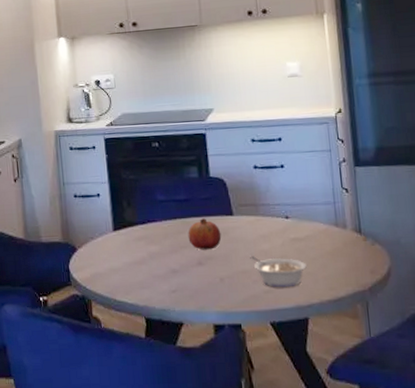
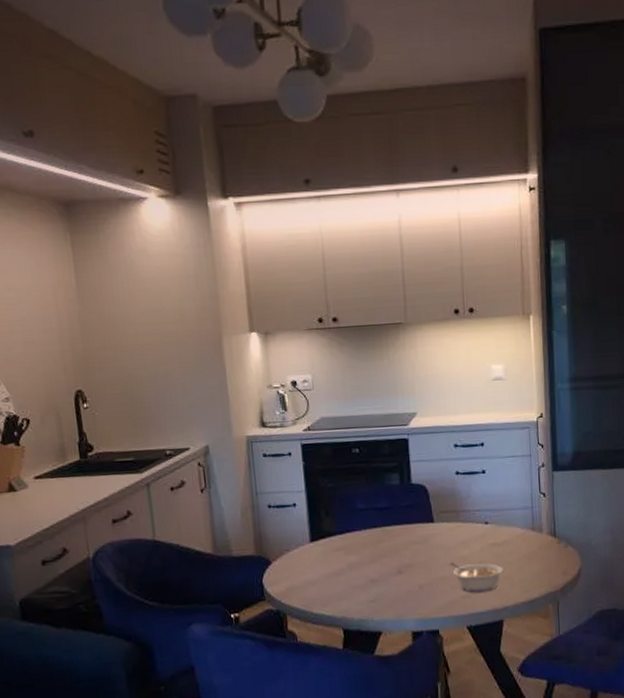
fruit: present [188,218,222,250] -> none [388,526,422,559]

